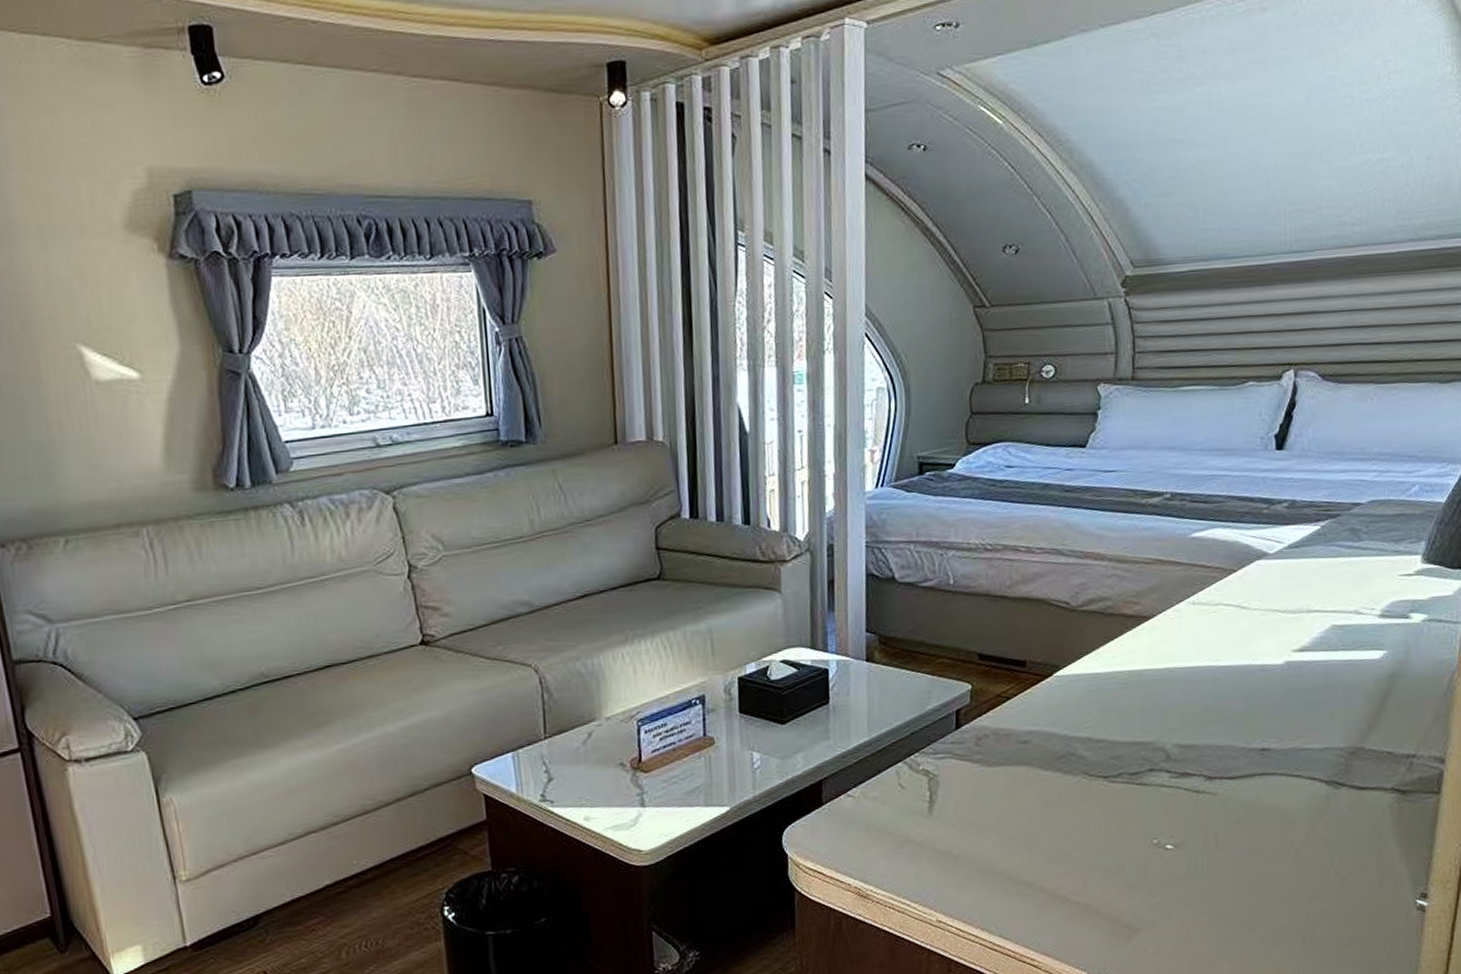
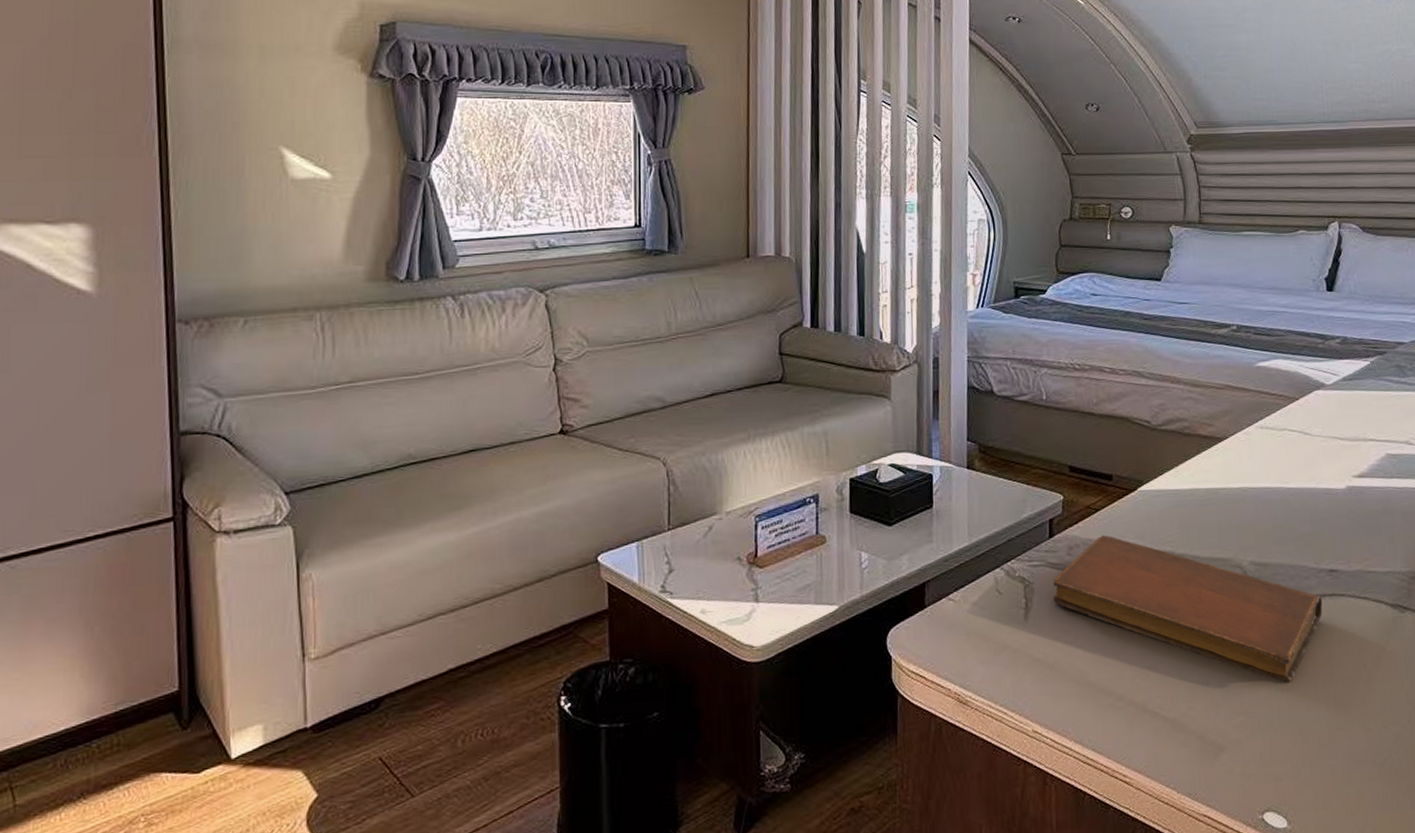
notebook: none [959,723,1251,864] -> present [1053,535,1323,683]

